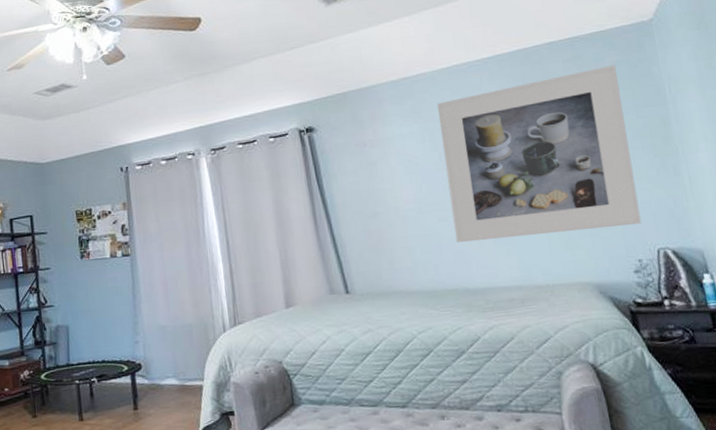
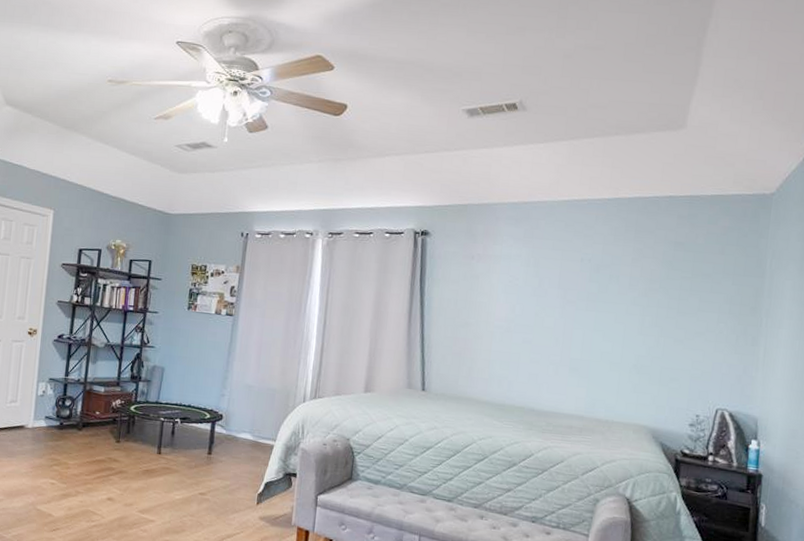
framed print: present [436,64,642,242] -> none [534,229,726,384]

